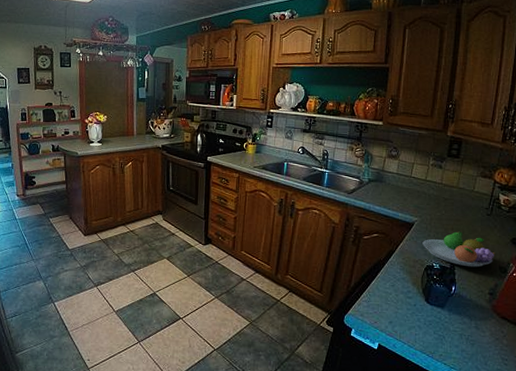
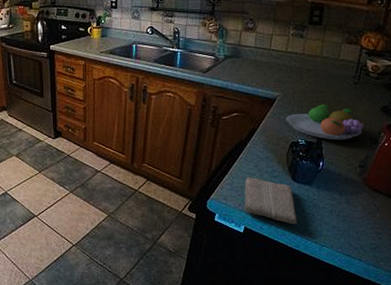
washcloth: none [380,296,429,345] -> present [244,177,298,225]

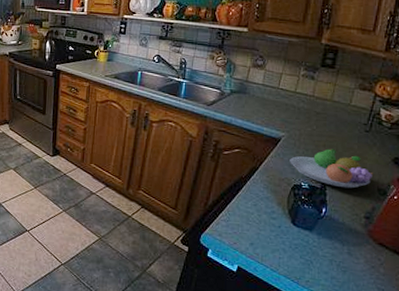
washcloth: present [244,177,298,225] -> none [240,216,294,270]

